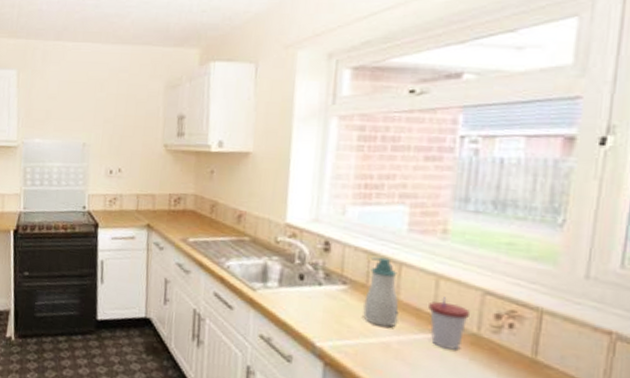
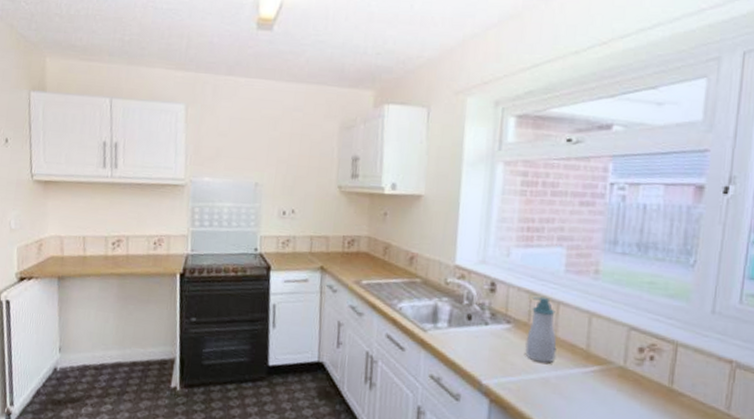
cup: present [428,297,470,350] -> none [582,333,617,383]

